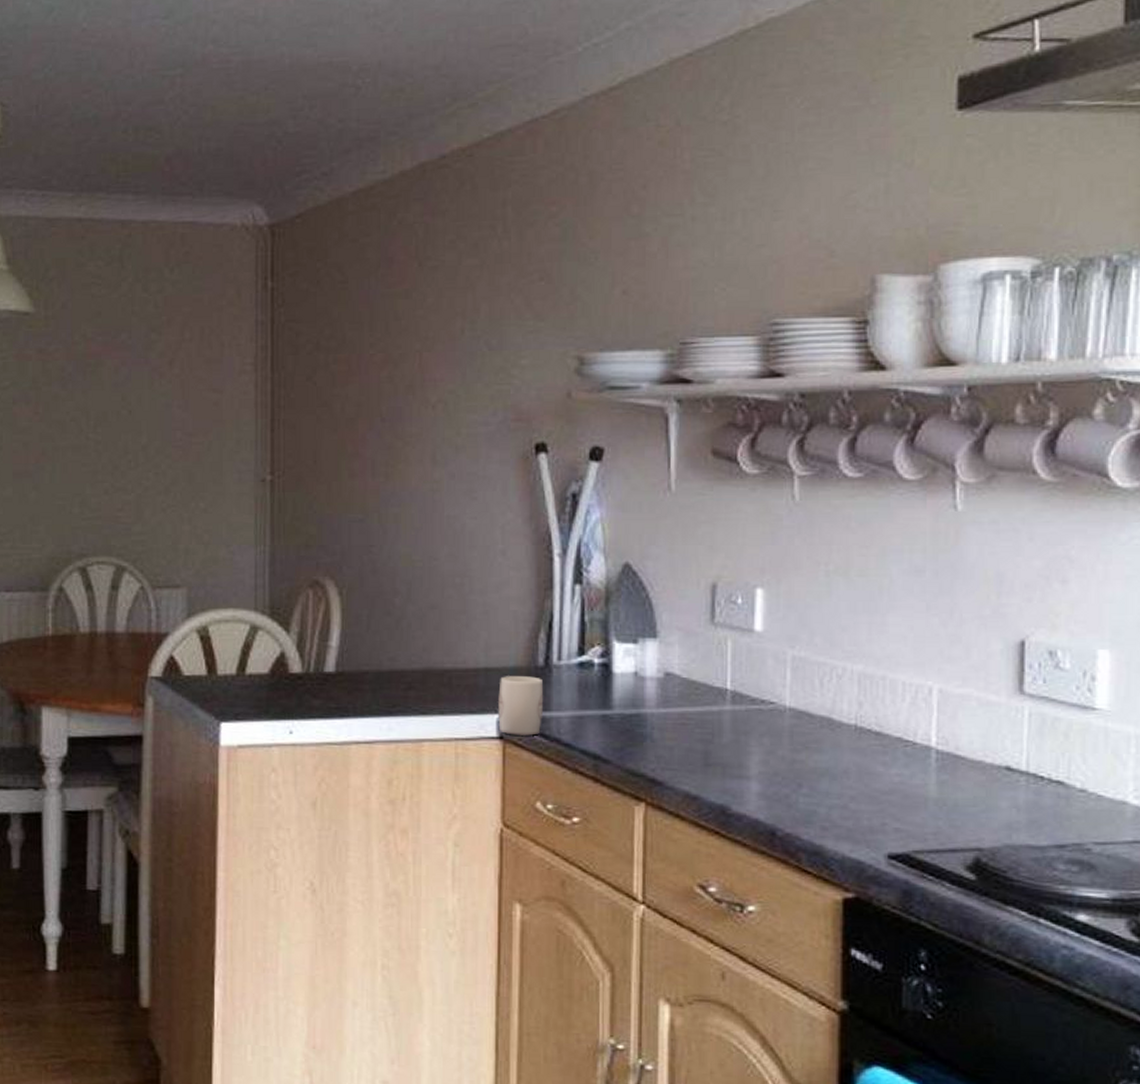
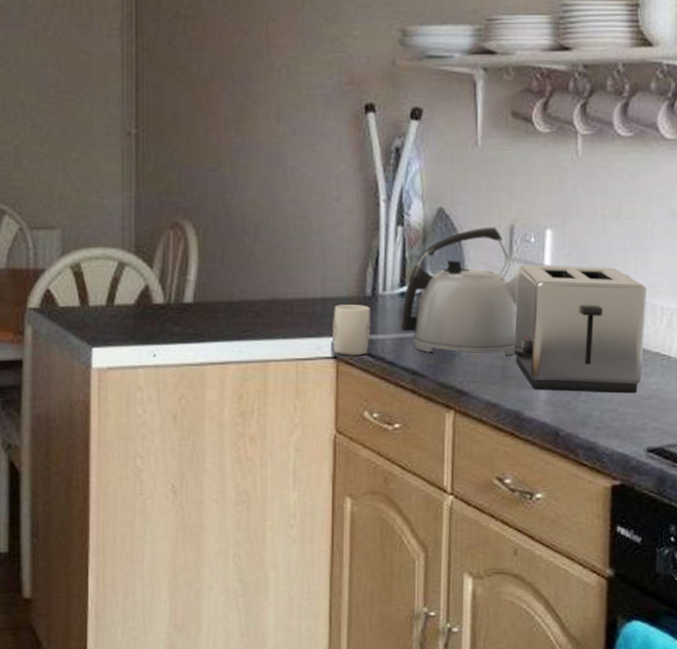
kettle: none [579,585,723,739] -> present [400,227,518,356]
toaster: none [718,630,885,787] -> present [514,264,647,394]

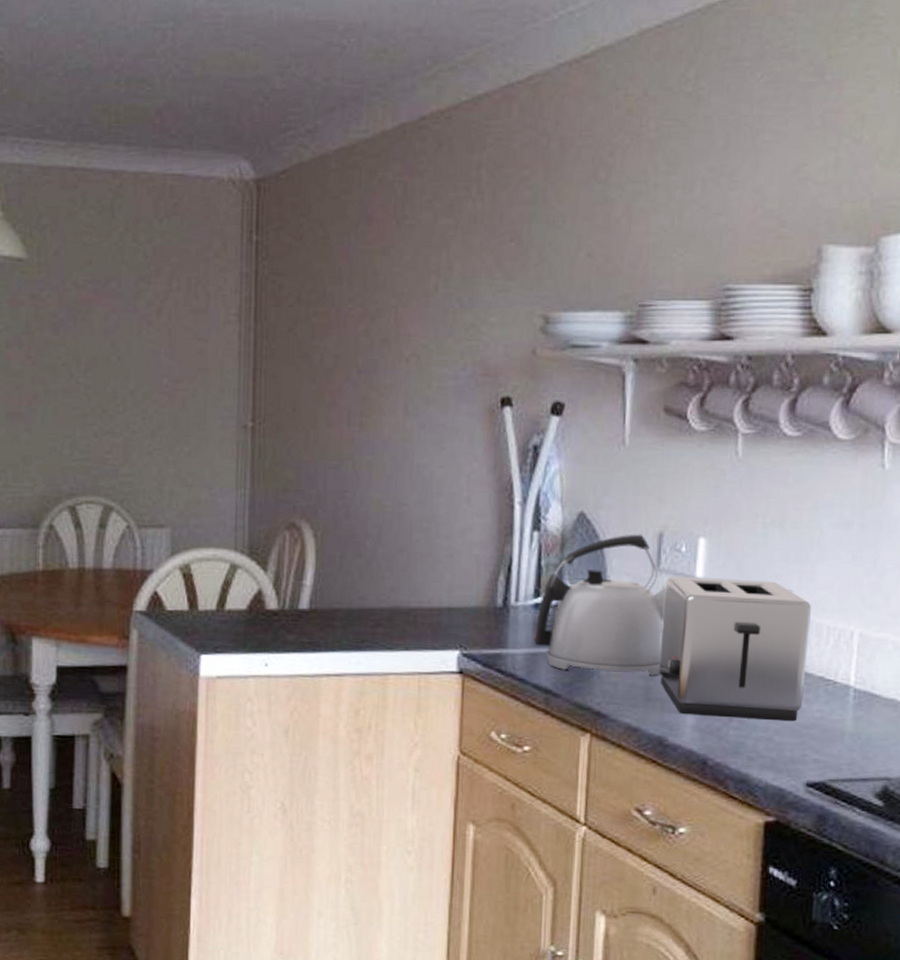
mug: present [333,305,371,355] -> none [459,615,502,671]

